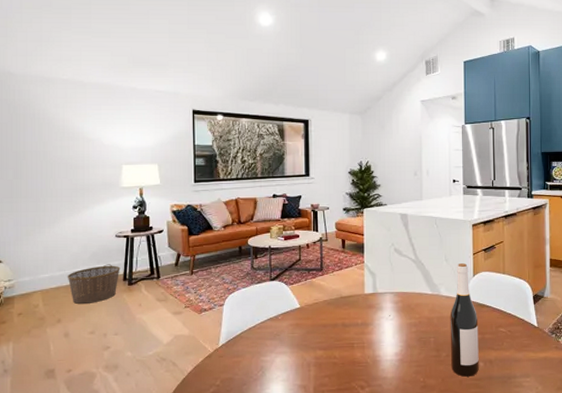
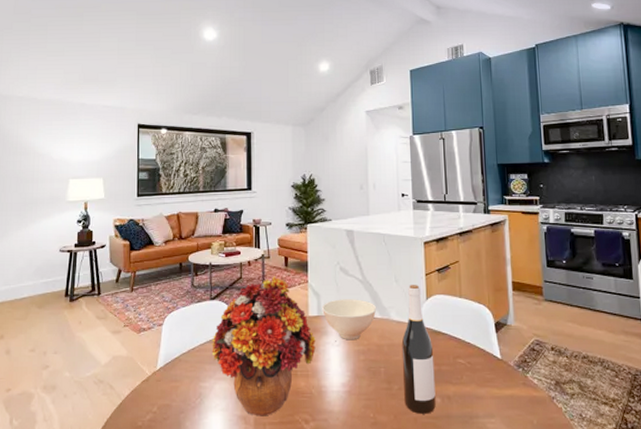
basket: present [67,264,121,304] -> none [11,279,63,320]
flower arrangement: none [272,257,371,385] -> present [212,276,316,416]
bowl: none [376,277,428,315] -> present [321,299,377,340]

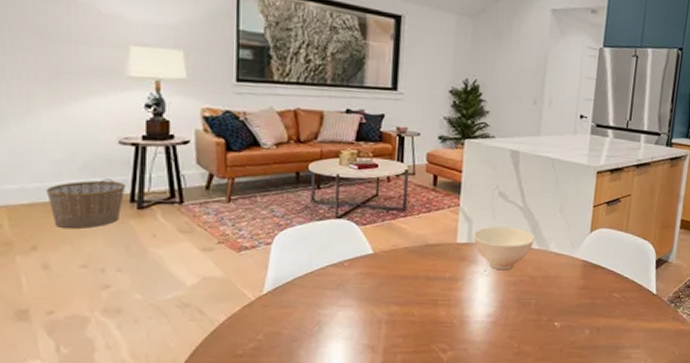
basket: none [11,279,63,320] -> present [45,179,126,229]
flower arrangement: present [212,276,316,416] -> none [335,196,463,346]
wine bottle: present [401,285,436,414] -> none [552,216,590,345]

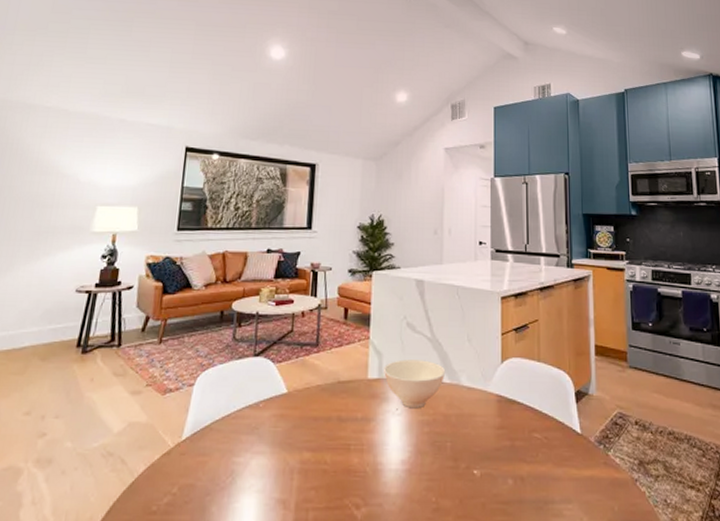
basket: present [45,179,126,229] -> none [9,325,76,375]

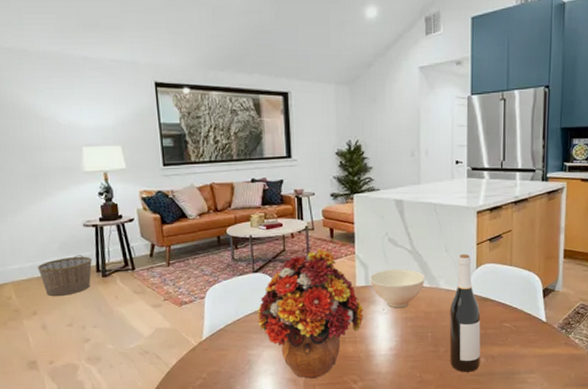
basket: none [9,325,76,375] -> present [37,255,93,296]
flower arrangement: none [250,330,374,500] -> present [257,248,364,379]
wine bottle: none [471,345,507,498] -> present [449,254,481,372]

